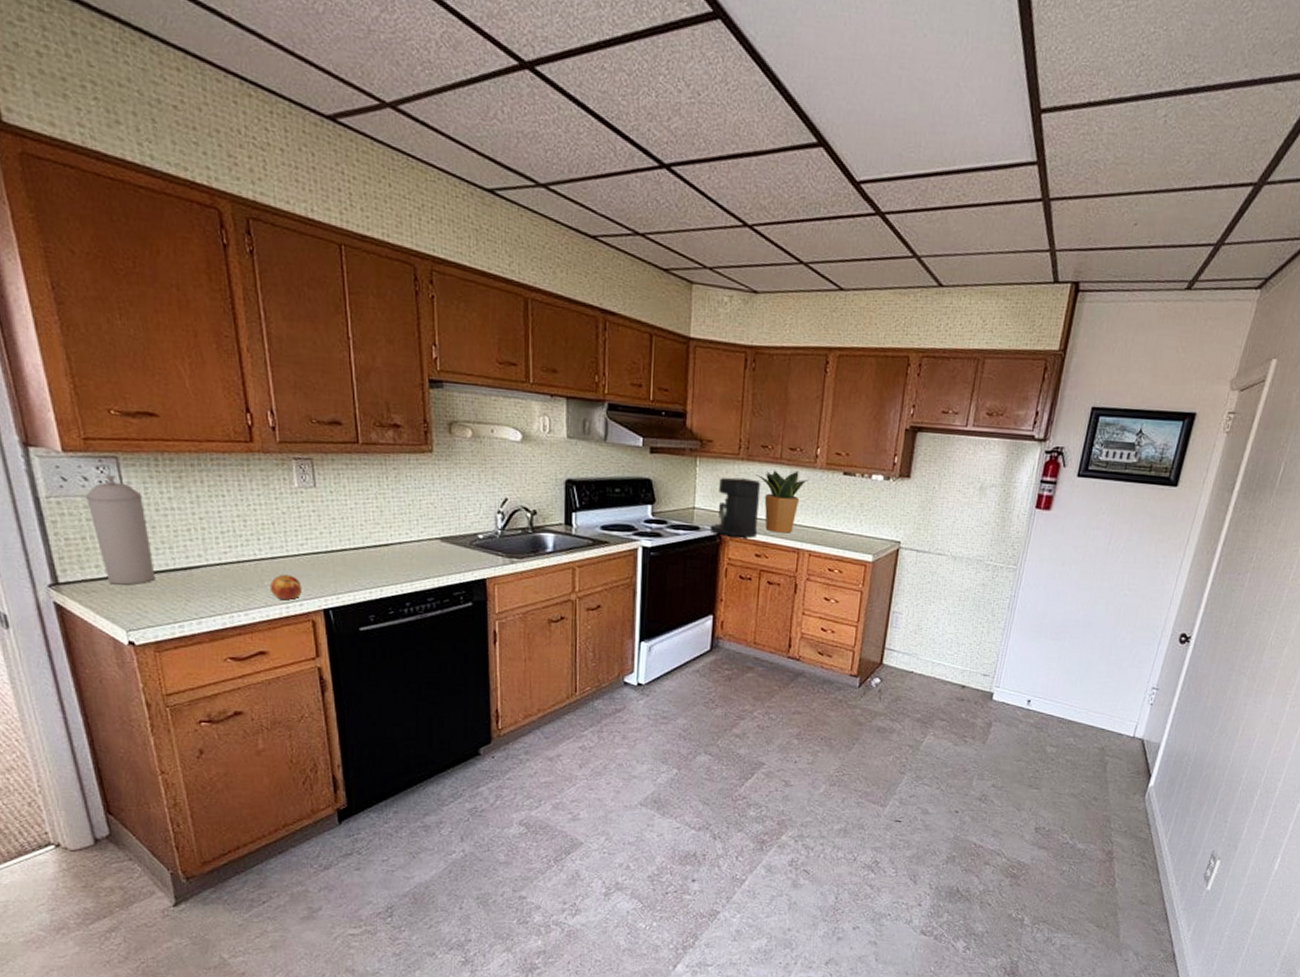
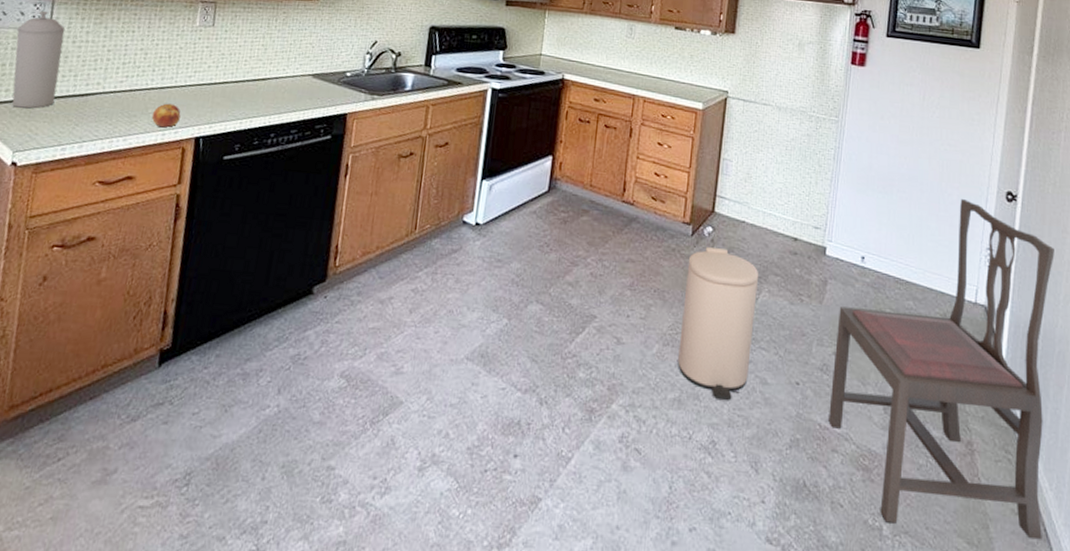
coffee maker: present [709,477,761,539] -> none [553,28,602,84]
potted plant: present [756,470,810,534] -> none [597,23,645,80]
pedal bin: none [844,697,925,829] -> present [678,247,759,401]
dining chair: none [983,643,1218,921] -> present [828,199,1054,540]

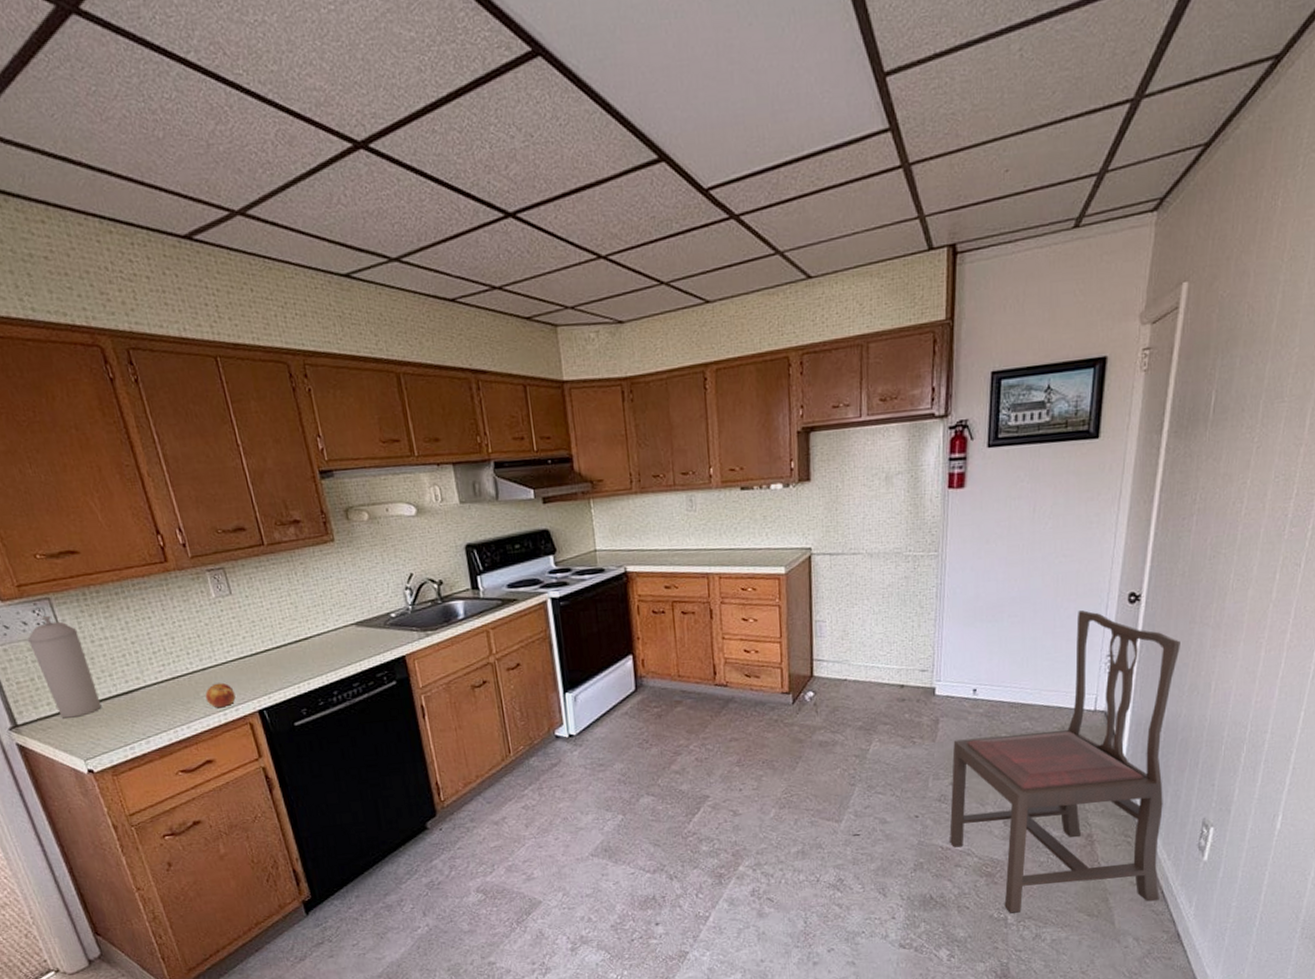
pedal bin: present [678,247,759,401] -> none [792,710,868,845]

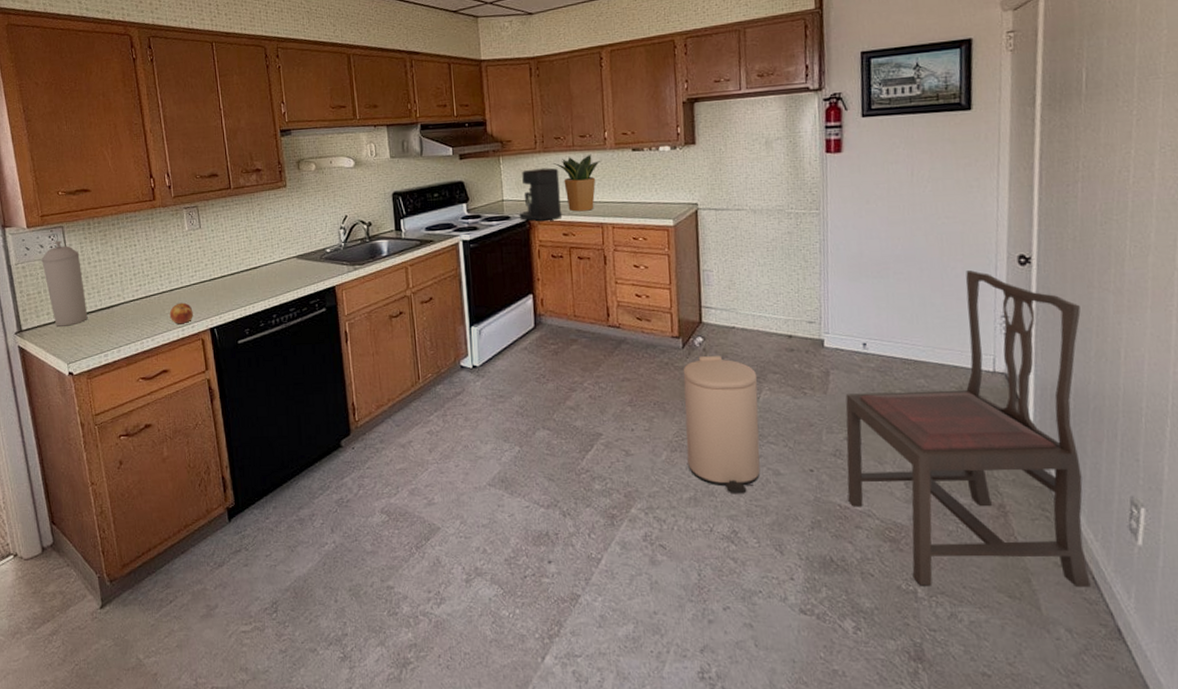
coffee maker: none [614,511,664,574] -> present [519,167,563,222]
potted plant: none [652,494,708,562] -> present [553,154,602,212]
pedal bin: none [792,710,868,845] -> present [683,356,761,495]

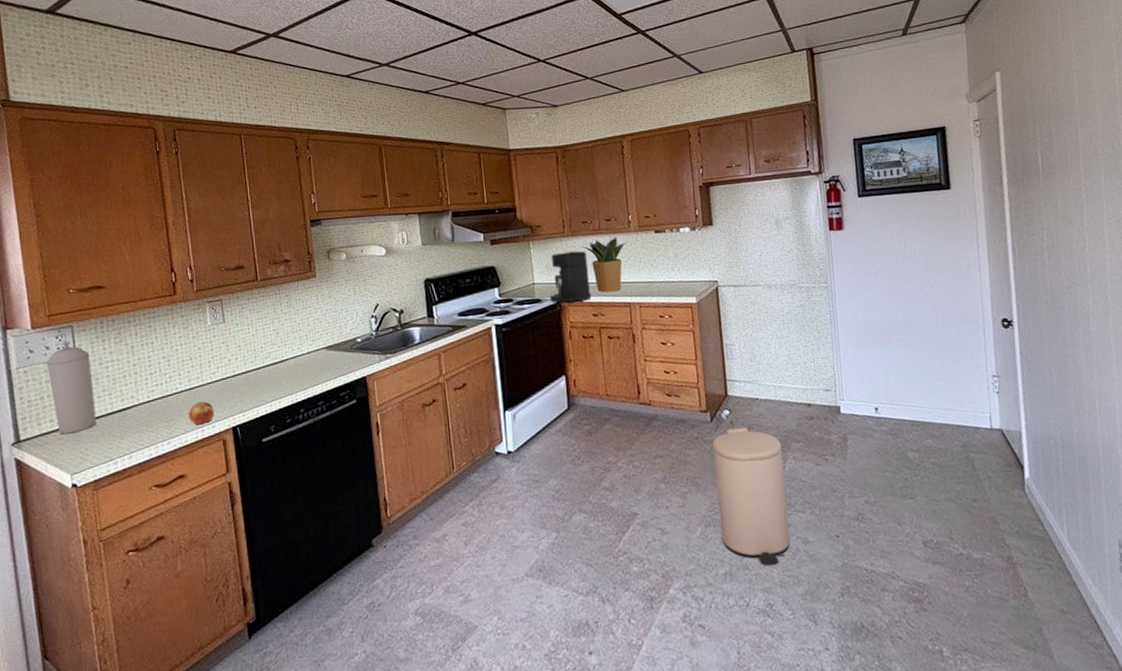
dining chair: present [845,270,1091,588] -> none [863,334,1095,645]

